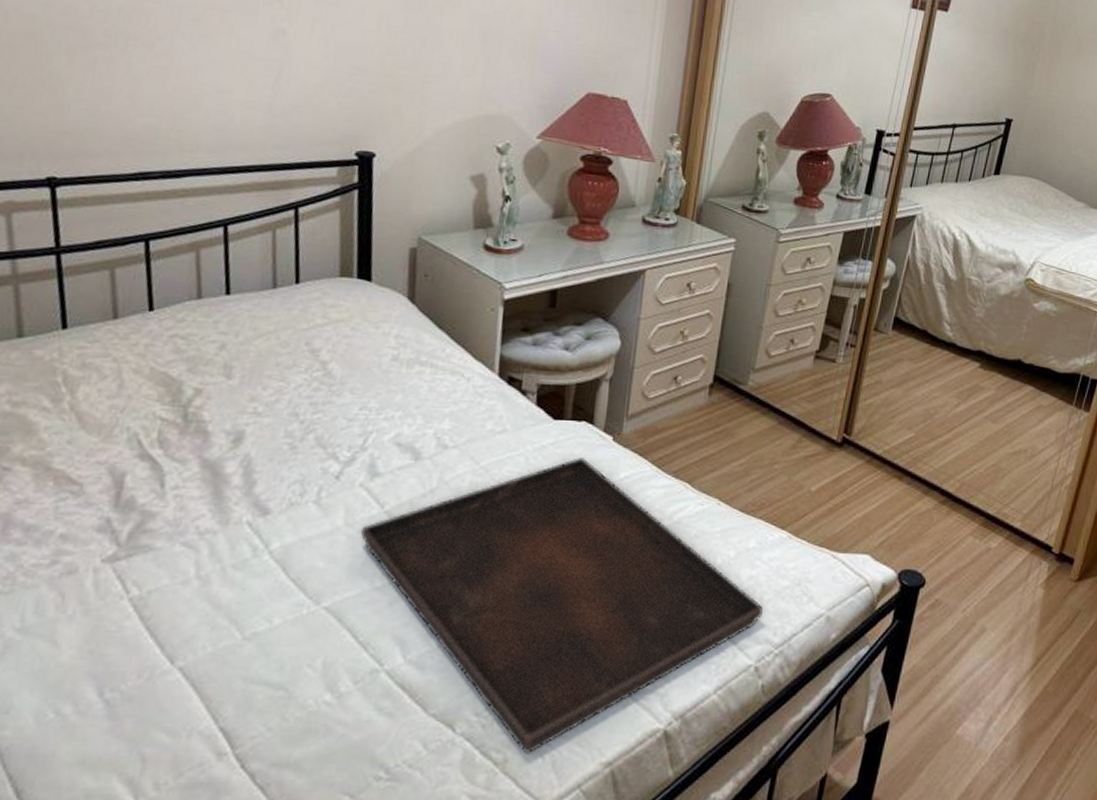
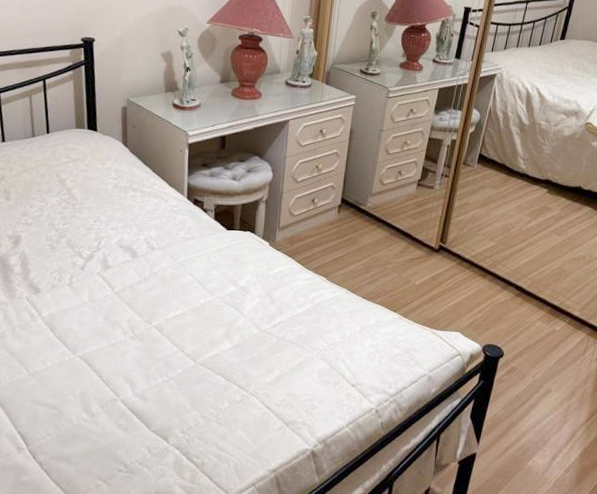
serving tray: present [360,457,764,755] -> none [99,257,382,461]

